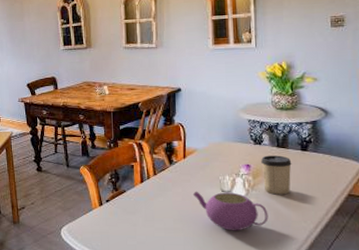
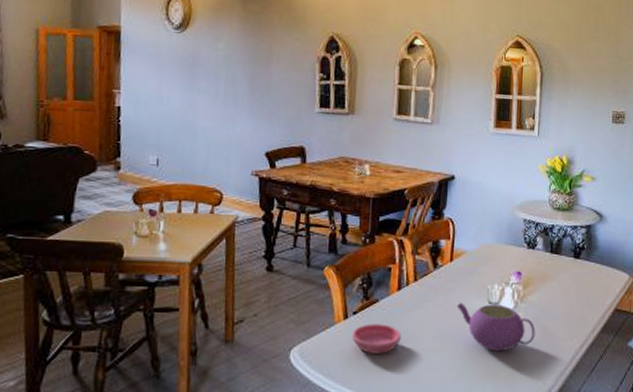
saucer: none [107,209,147,232] -> present [352,323,401,354]
cup: present [261,155,292,195] -> none [533,262,564,309]

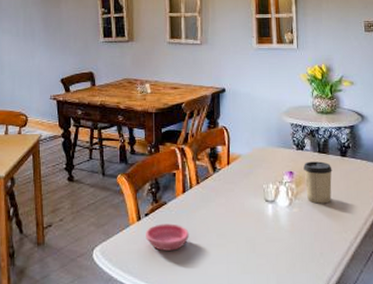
teapot: present [456,302,536,352] -> none [236,201,311,245]
cup: none [533,262,564,309] -> present [303,161,332,204]

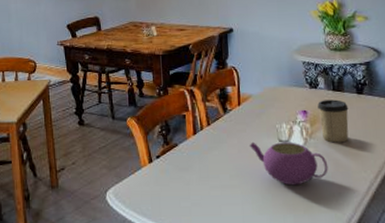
saucer: present [146,223,189,251] -> none [158,165,202,192]
teapot: none [236,201,311,245] -> present [249,141,328,186]

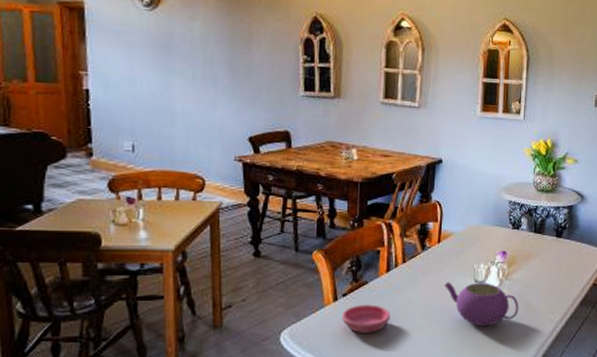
saucer: none [158,165,202,192] -> present [342,304,391,333]
cup: present [318,99,349,143] -> none [517,241,546,285]

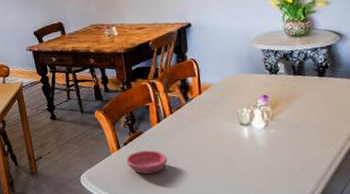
teapot: present [444,281,519,327] -> none [211,124,290,164]

